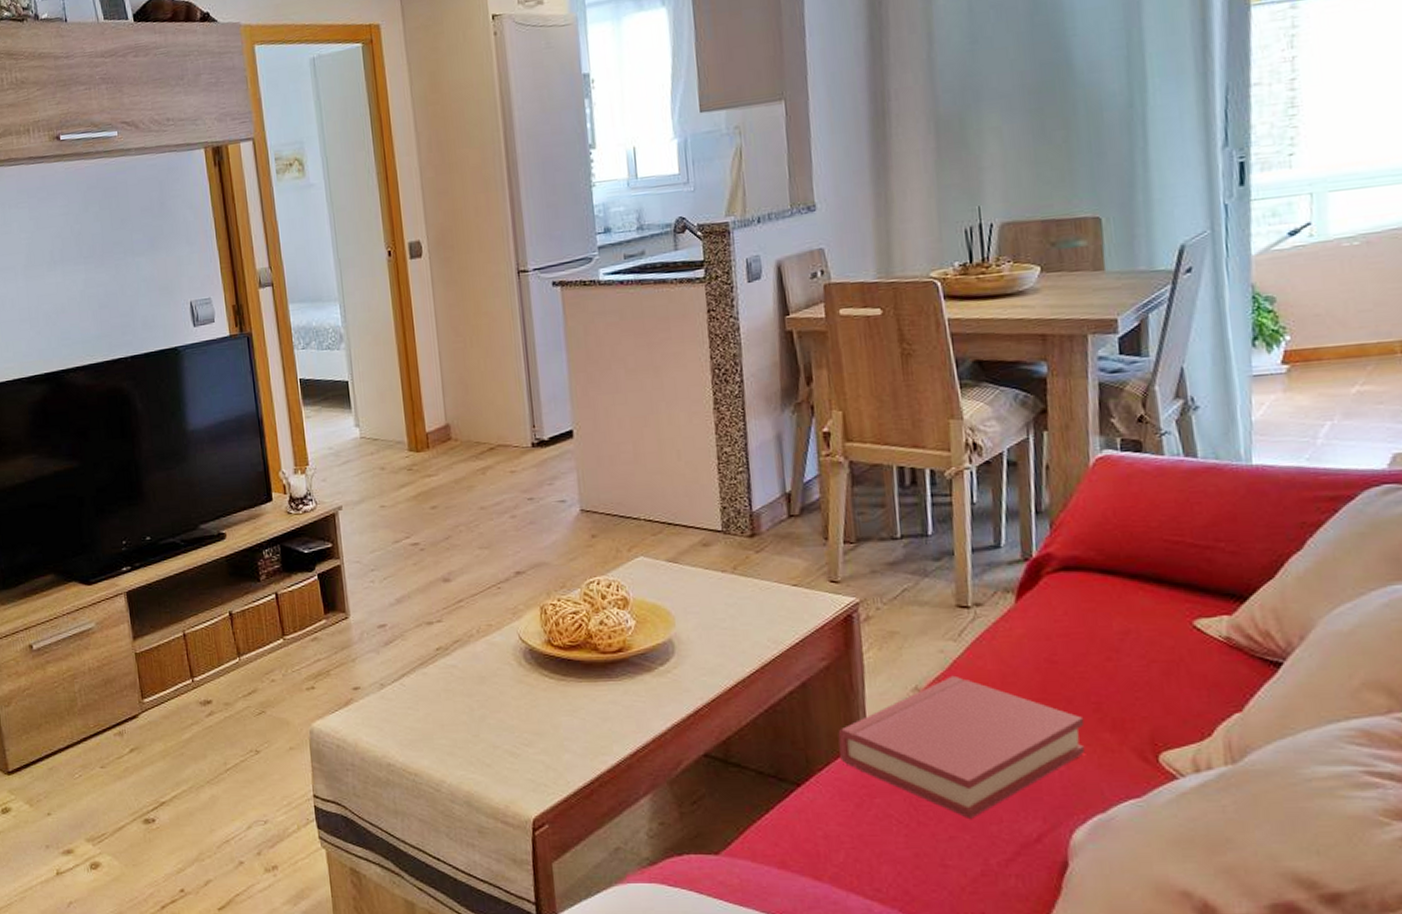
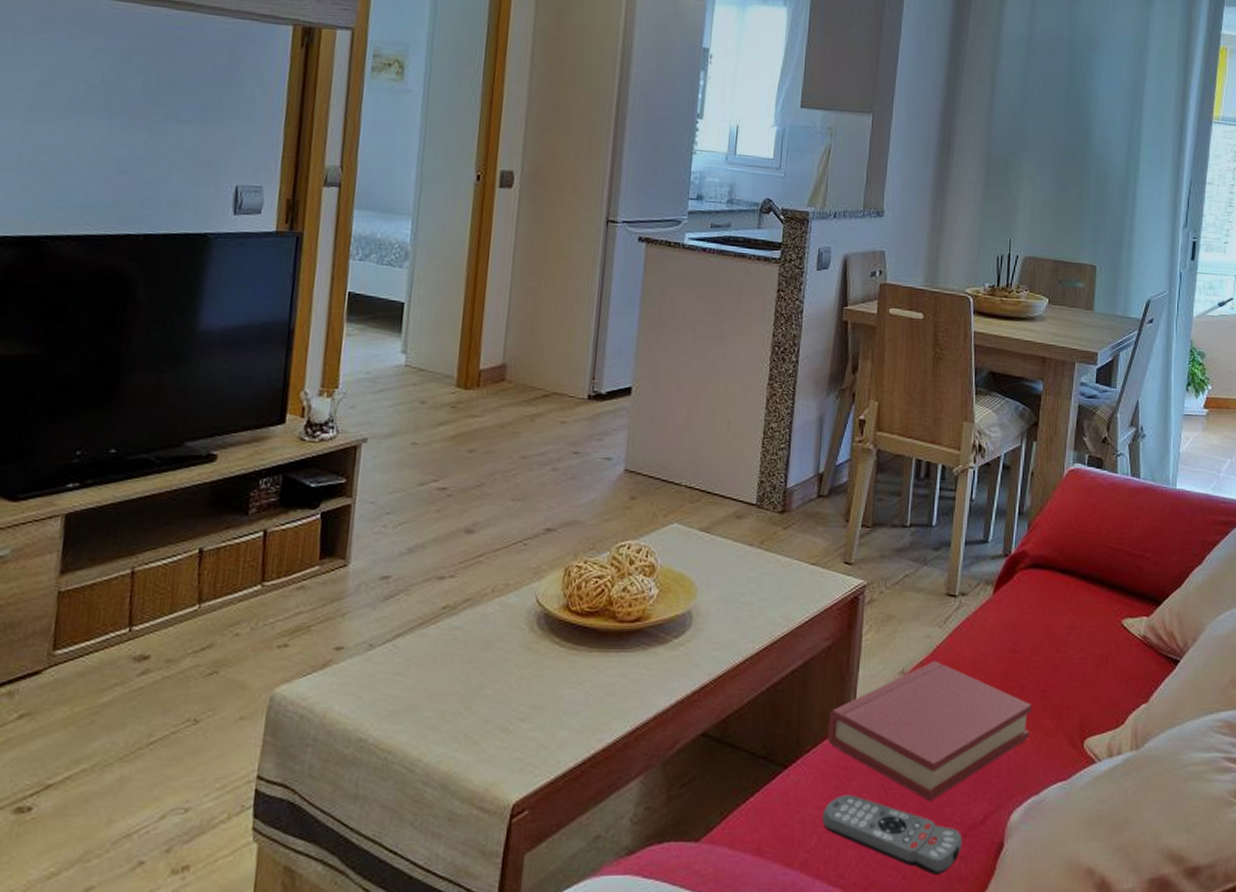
remote control: none [846,812,1017,892] -> present [822,794,963,874]

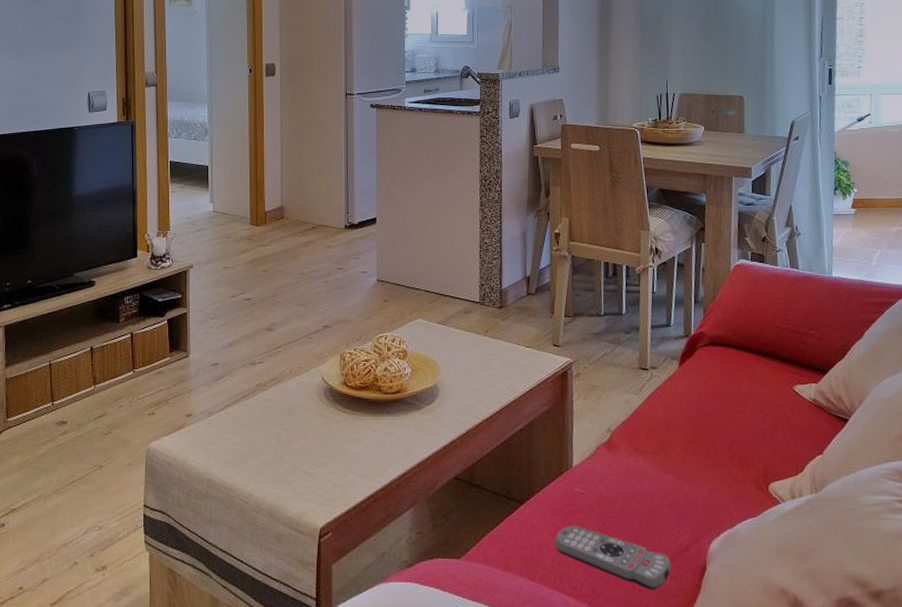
hardback book: present [827,660,1032,801] -> none [552,421,721,532]

